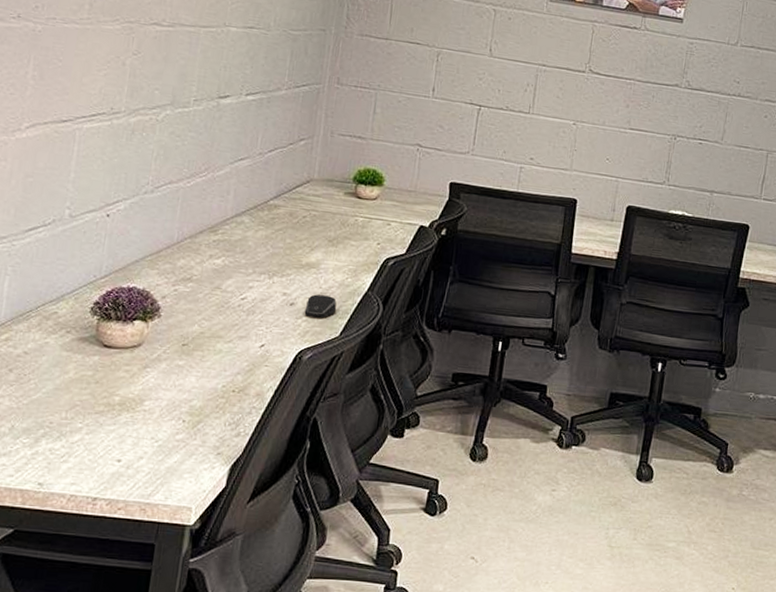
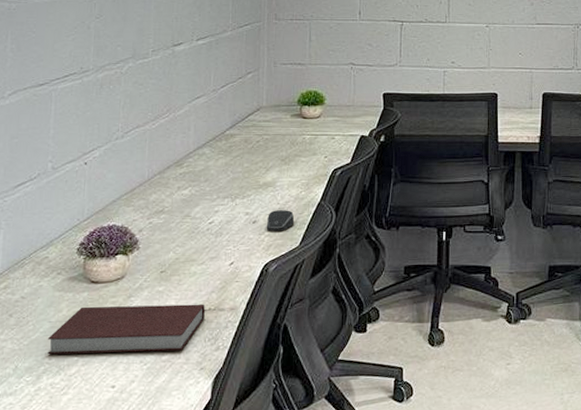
notebook: none [48,371,229,432] -> present [47,304,205,355]

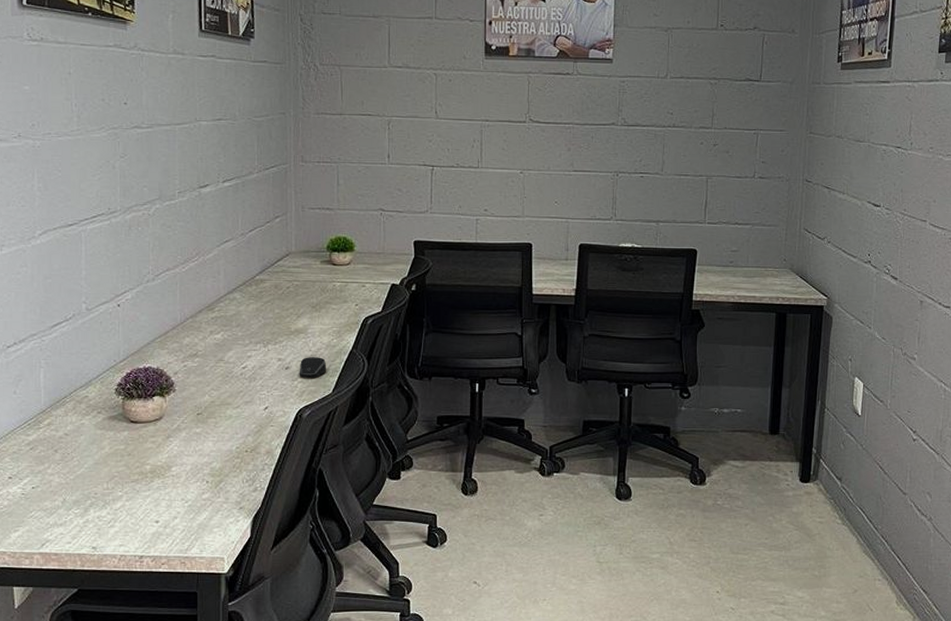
notebook: present [47,304,205,355] -> none [92,445,242,490]

